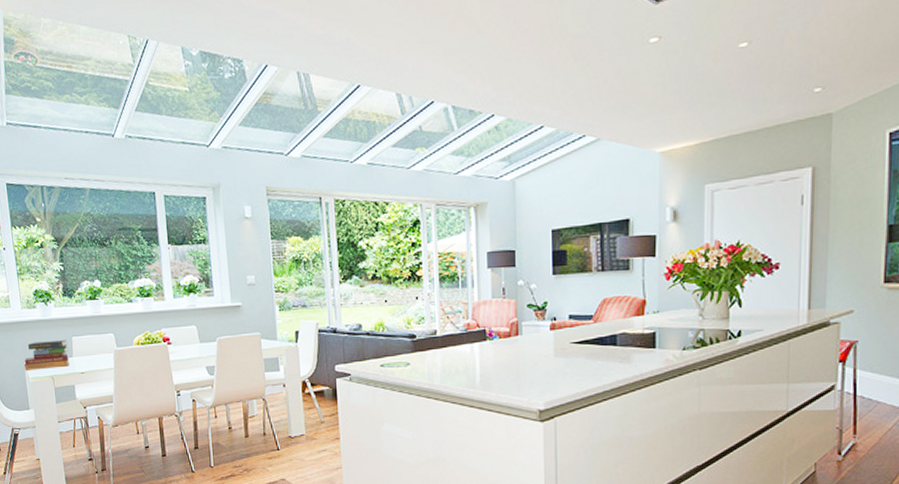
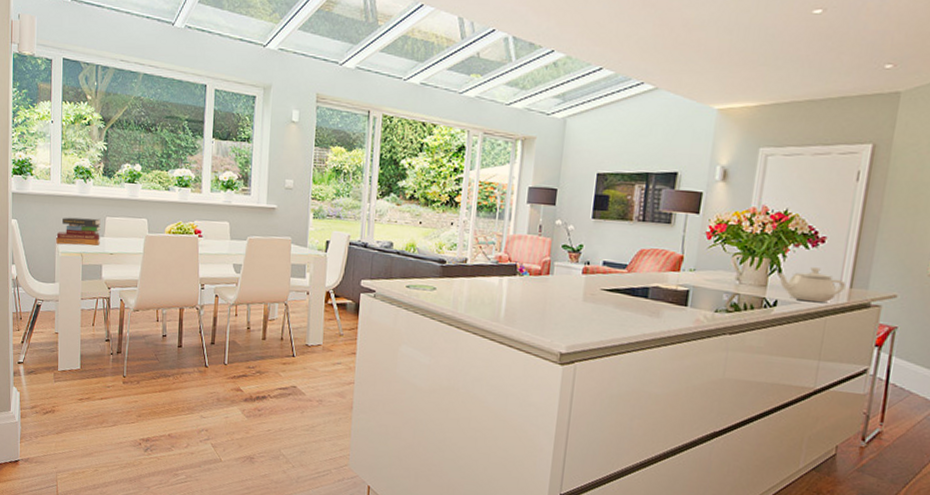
teapot: none [736,294,805,328] -> present [776,267,847,303]

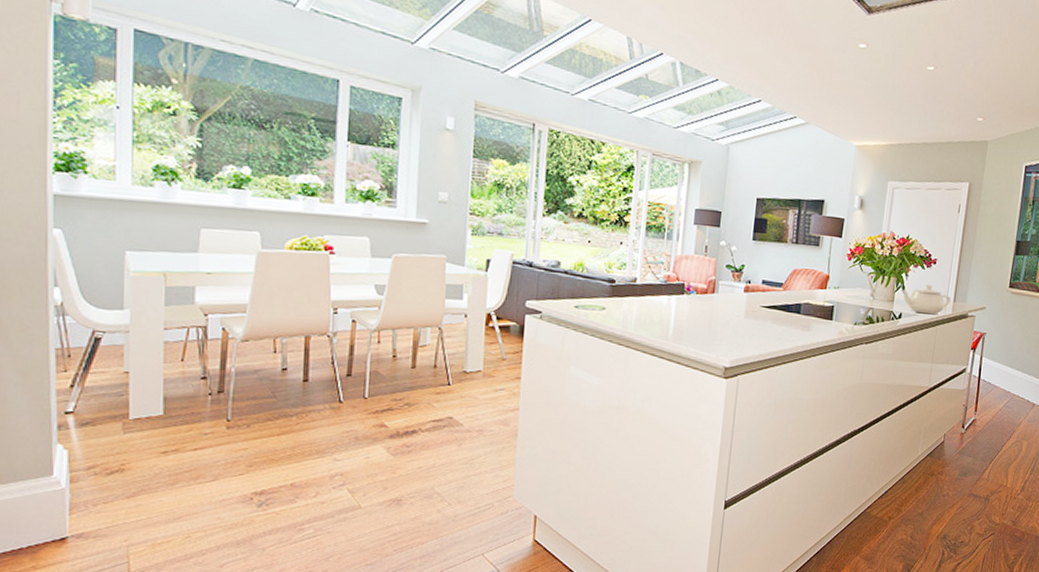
books: present [56,217,101,246] -> none [125,227,193,263]

